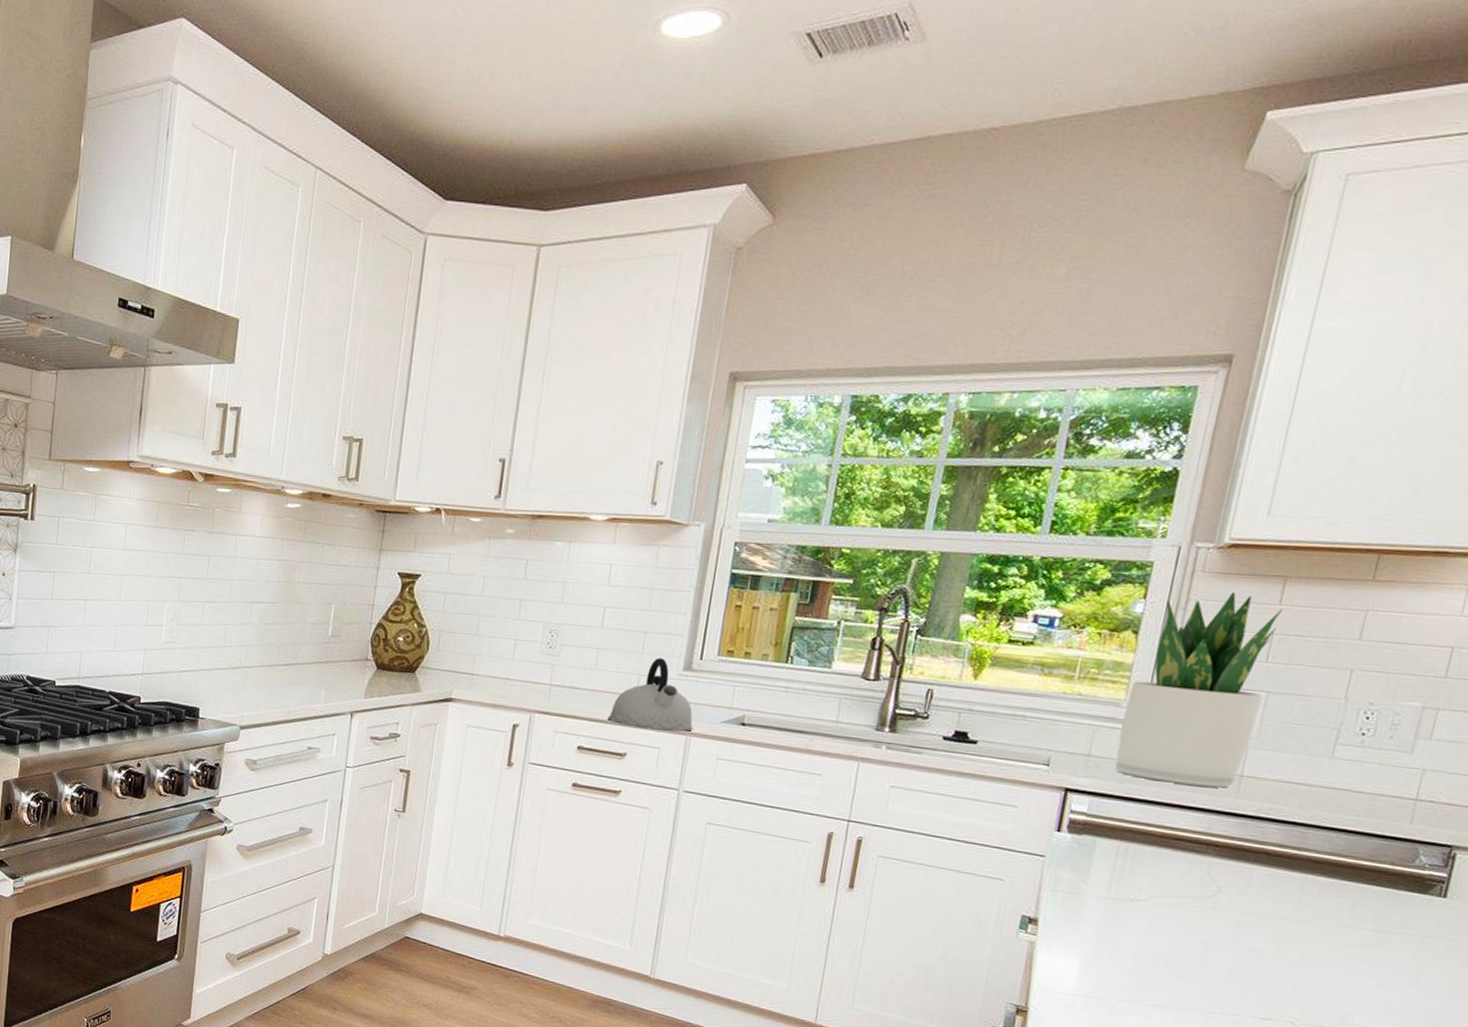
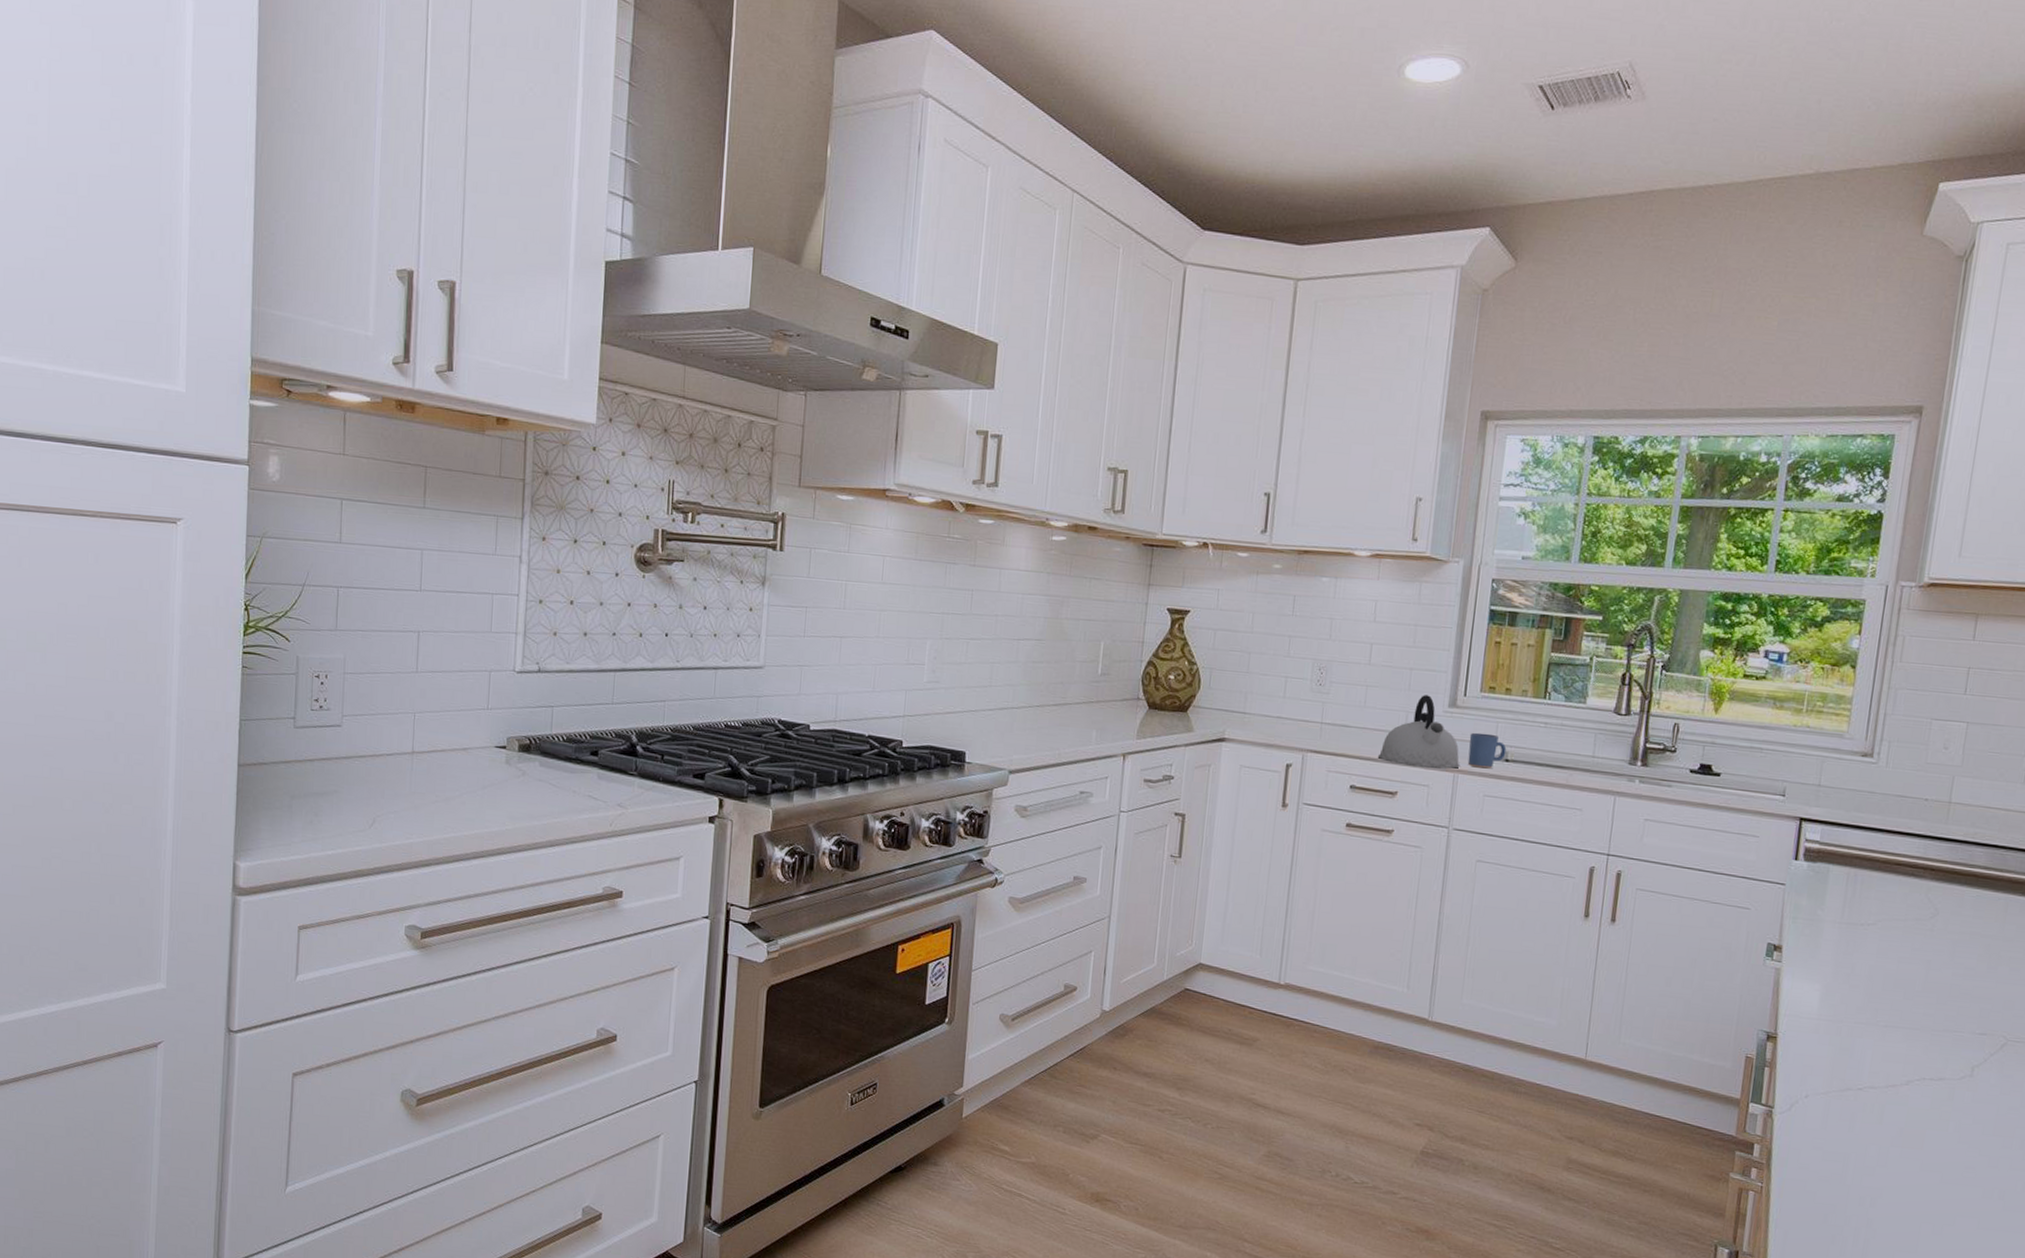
mug: none [701,695,744,732] -> present [1467,732,1507,769]
planter: present [1115,591,1284,788] -> none [1842,628,1977,814]

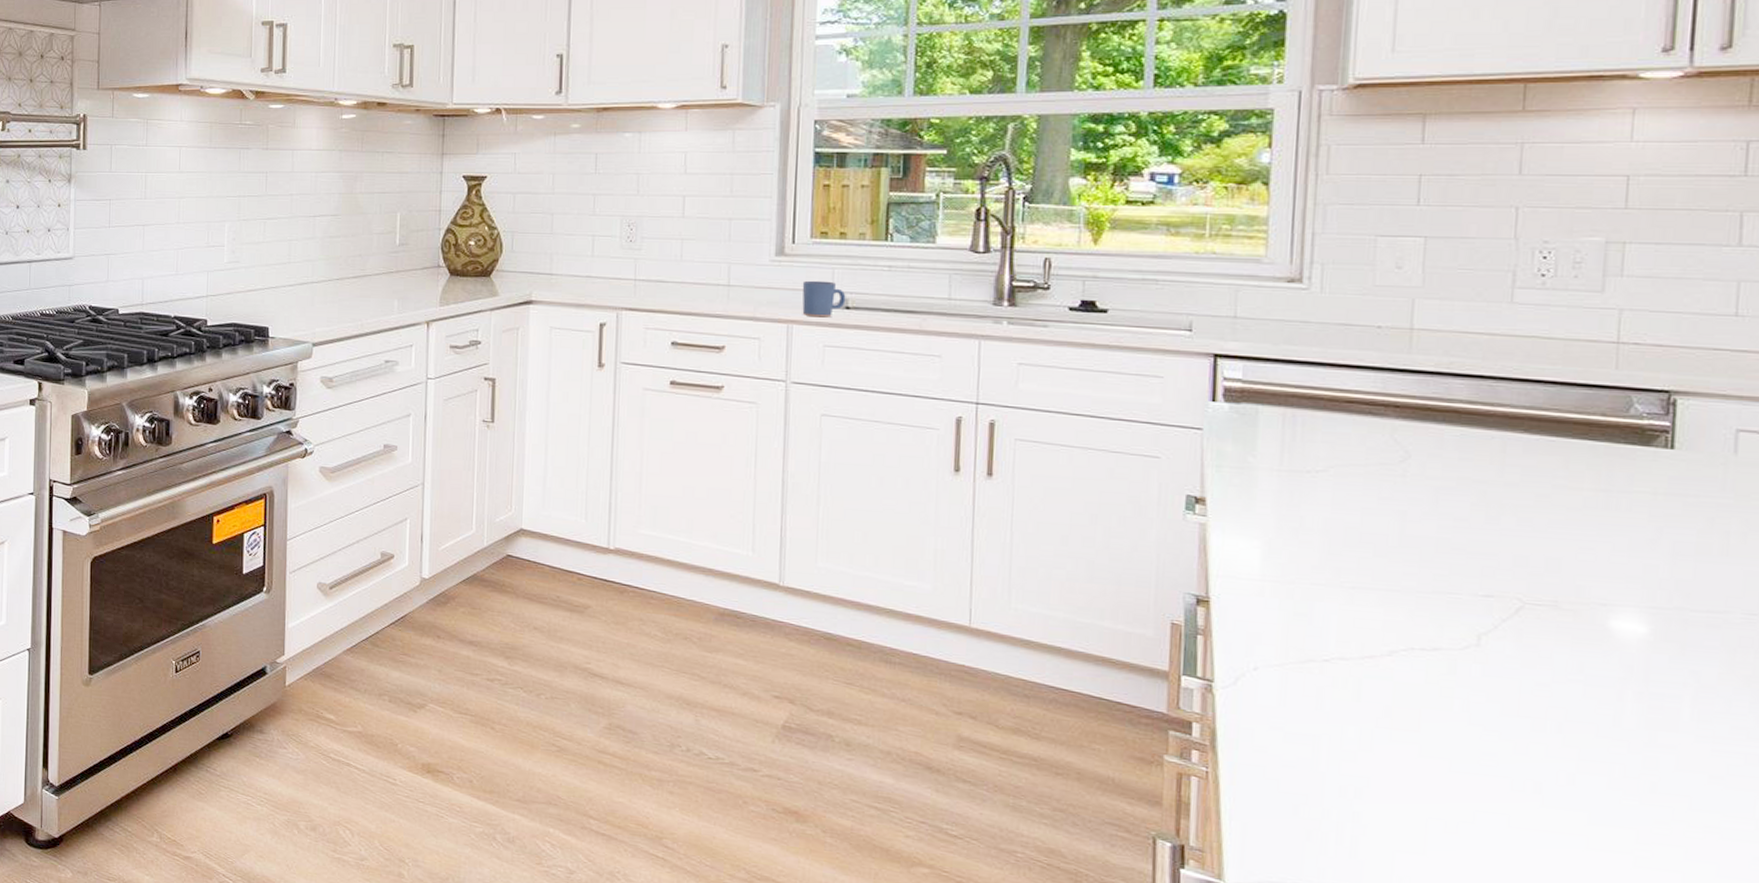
kettle: present [1377,695,1460,769] -> none [699,245,794,321]

